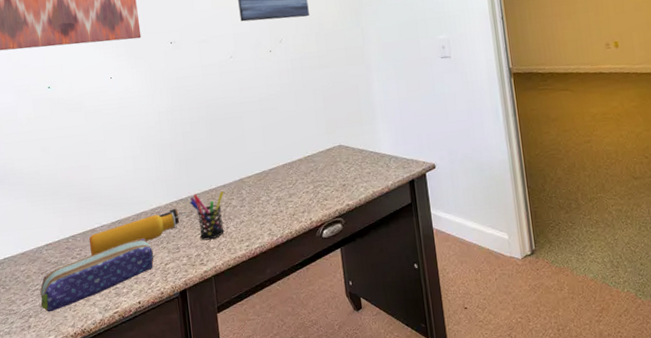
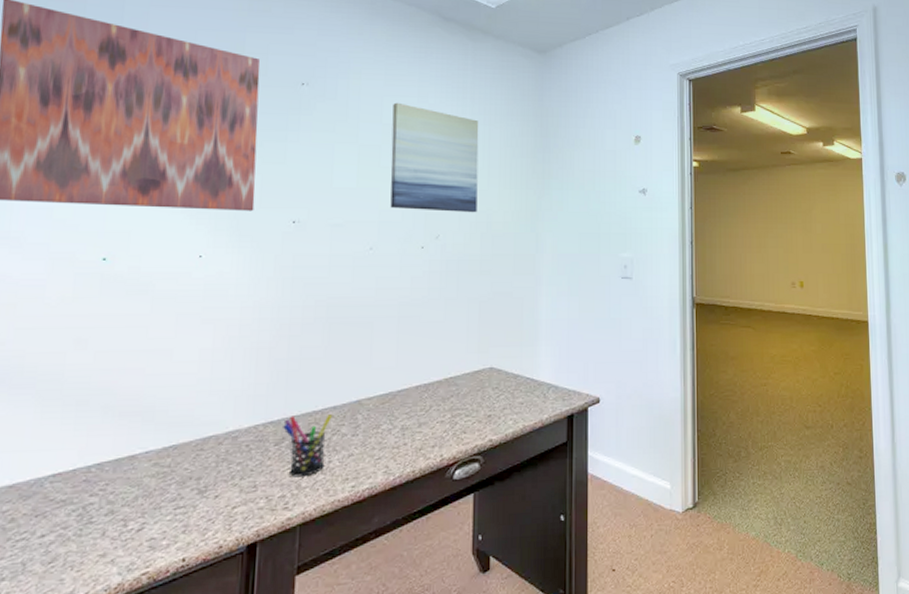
pencil case: present [40,238,154,312] -> none [24,471,219,573]
water bottle: present [89,208,188,257] -> none [122,433,278,494]

